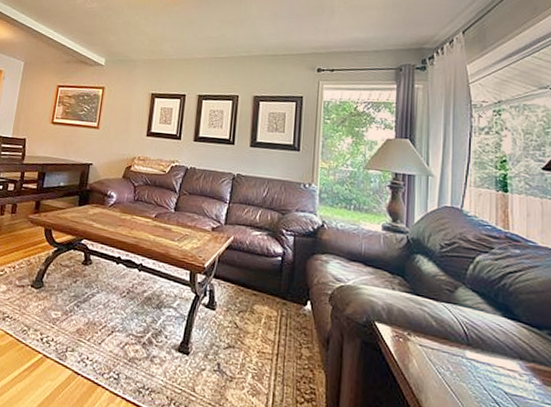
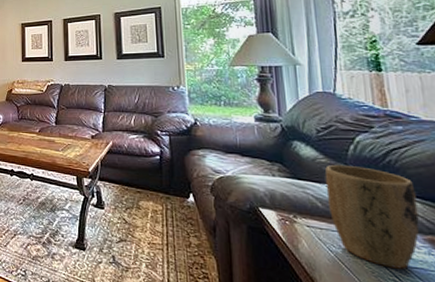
plant pot: none [442,283,524,396] -> present [324,164,420,269]

